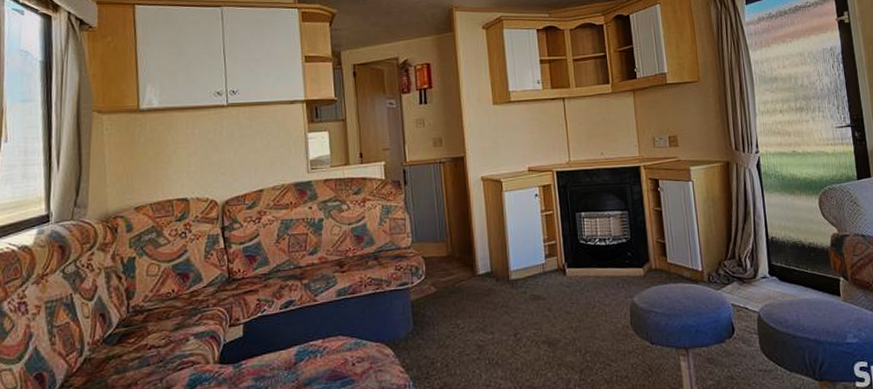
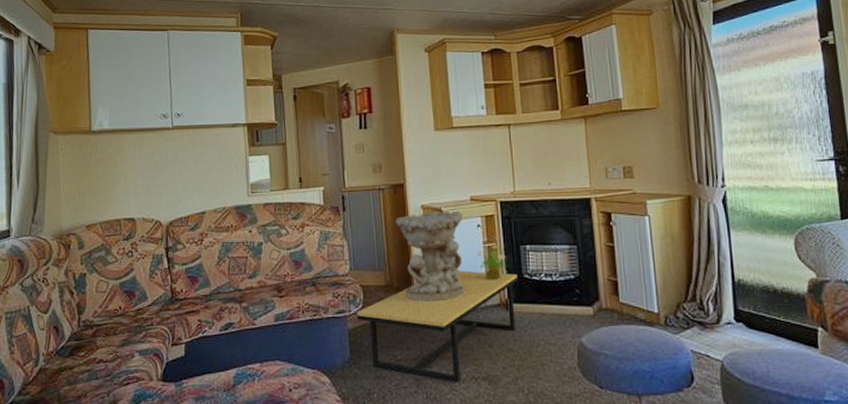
coffee table: none [419,238,574,347] -> present [356,270,517,383]
decorative bowl: none [456,182,525,271] -> present [396,210,465,302]
potted plant: none [535,205,565,246] -> present [477,236,508,279]

